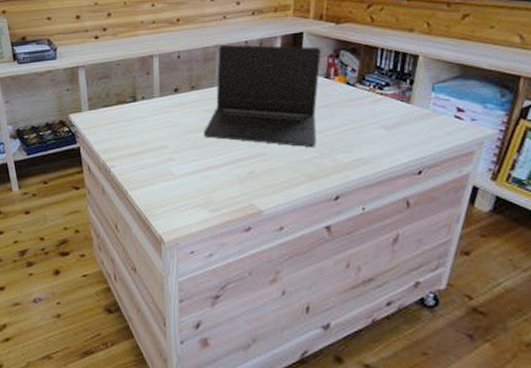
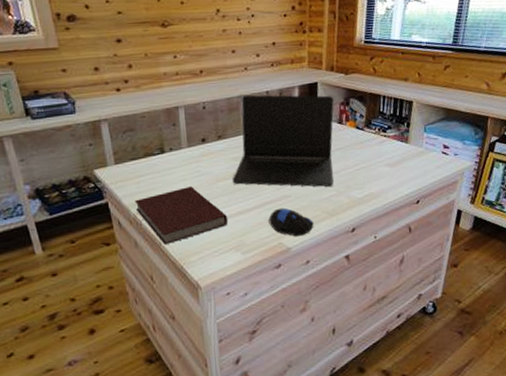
notebook: none [105,137,197,194] -> present [134,186,229,244]
computer mouse: none [240,166,291,199] -> present [268,207,314,237]

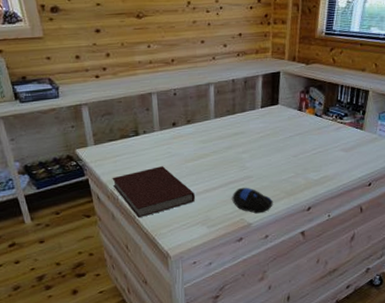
laptop: present [232,94,334,187] -> none [199,82,295,169]

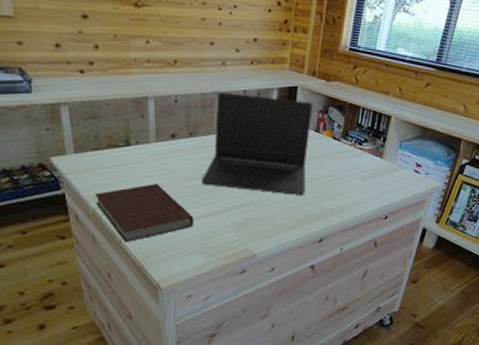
laptop: none [199,82,295,169] -> present [201,92,312,195]
computer mouse: present [232,187,273,214] -> none [236,213,282,244]

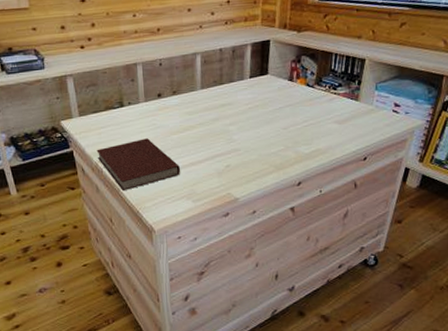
laptop: present [201,92,312,195] -> none [185,52,285,142]

